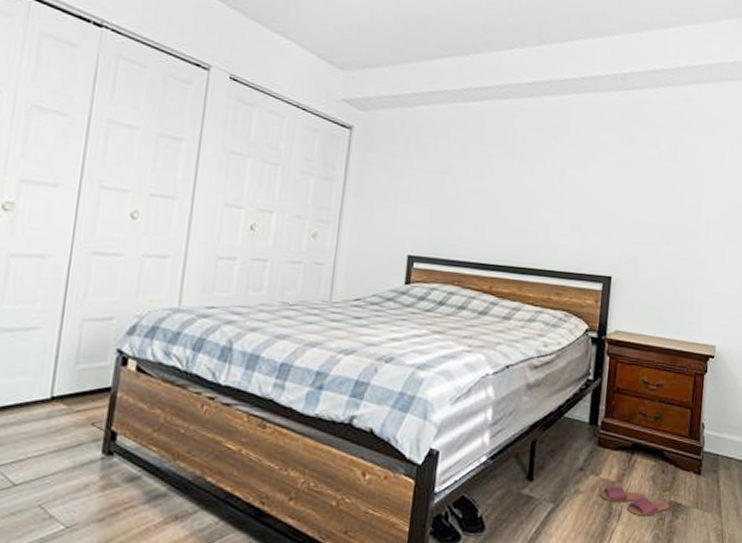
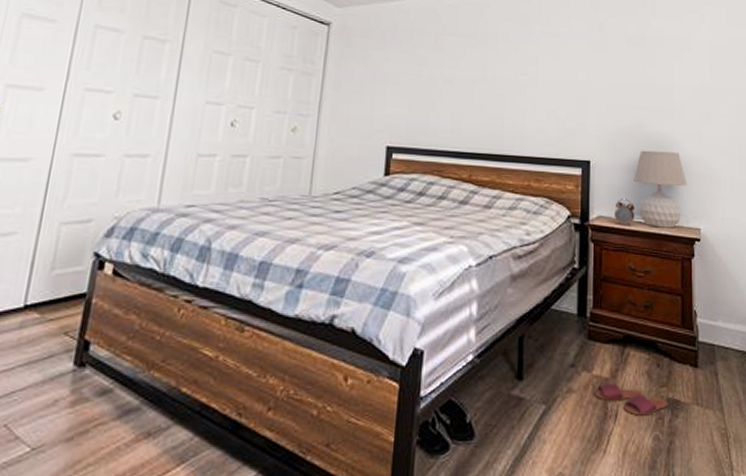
alarm clock: none [632,314,653,342] -> present [614,198,635,226]
table lamp: none [653,267,707,345] -> present [634,150,688,228]

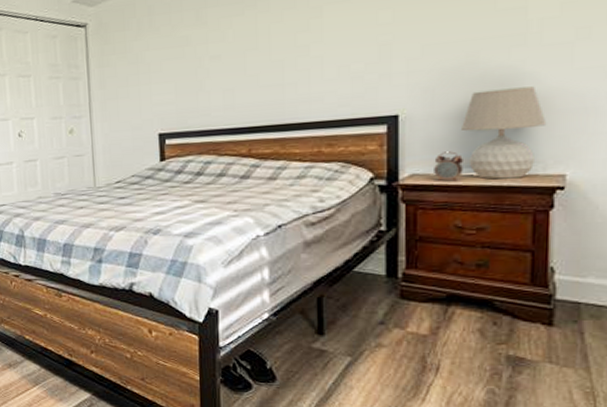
slippers: present [594,383,668,416] -> none [409,339,508,371]

